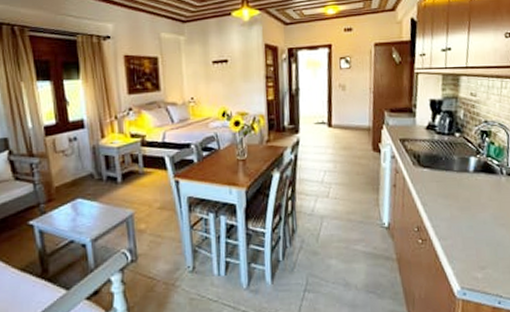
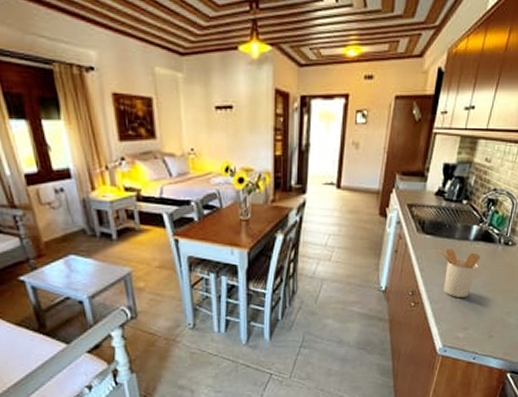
utensil holder: none [438,181,485,233] -> present [439,248,481,297]

